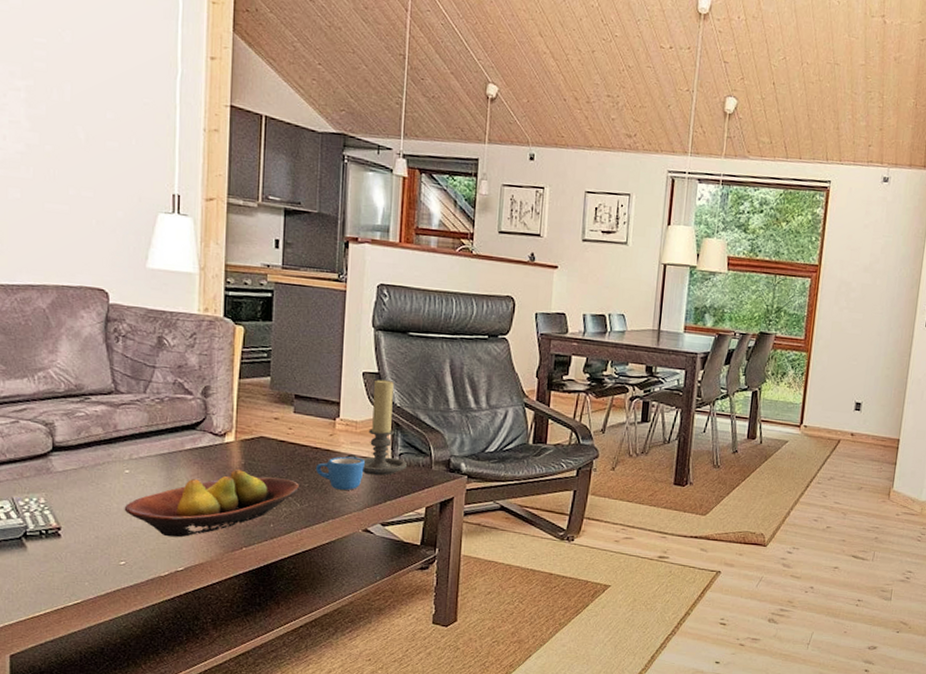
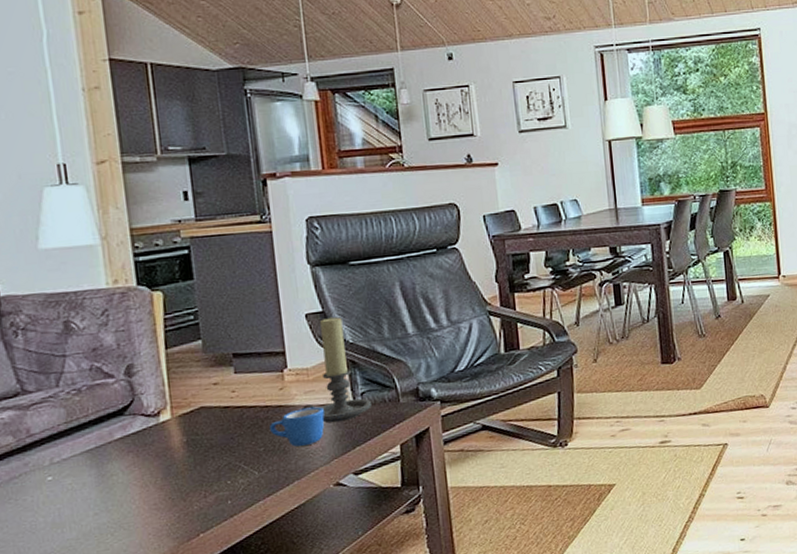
fruit bowl: present [124,469,299,538] -> none [52,447,254,542]

